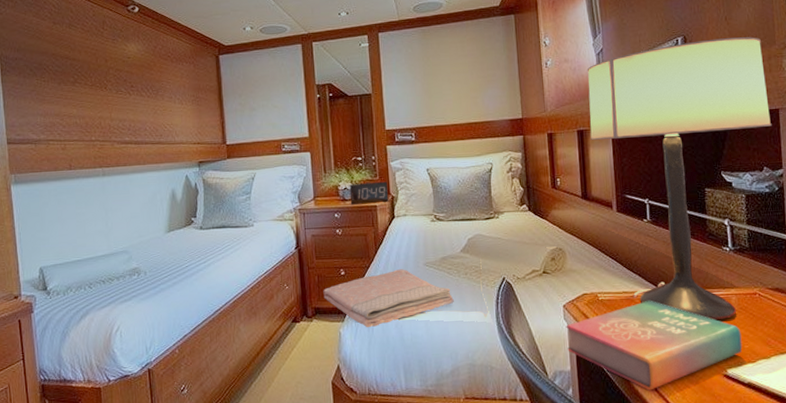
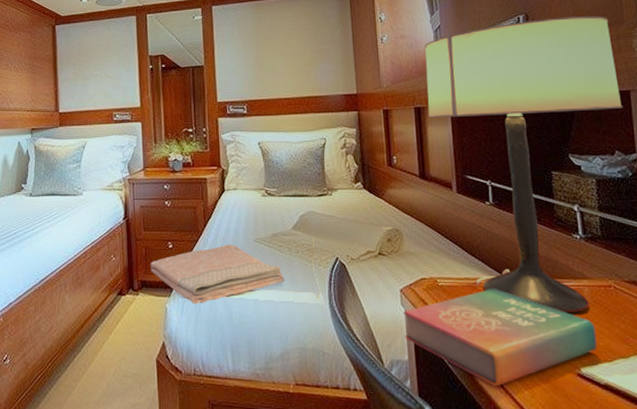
alarm clock: present [349,181,389,205] -> none [179,154,219,177]

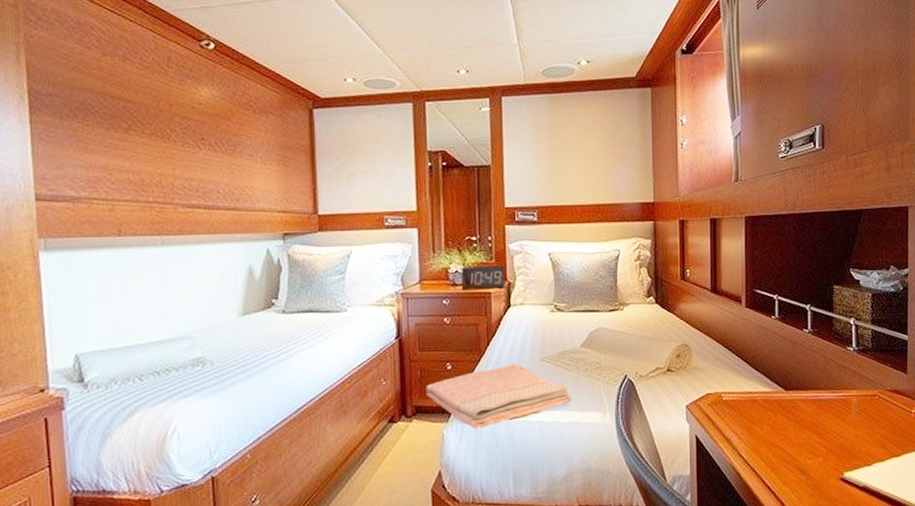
alarm clock: none [179,154,219,177] -> present [461,265,505,290]
book: present [403,289,597,387] -> none [688,402,860,495]
table lamp: present [424,16,623,312] -> none [722,130,901,422]

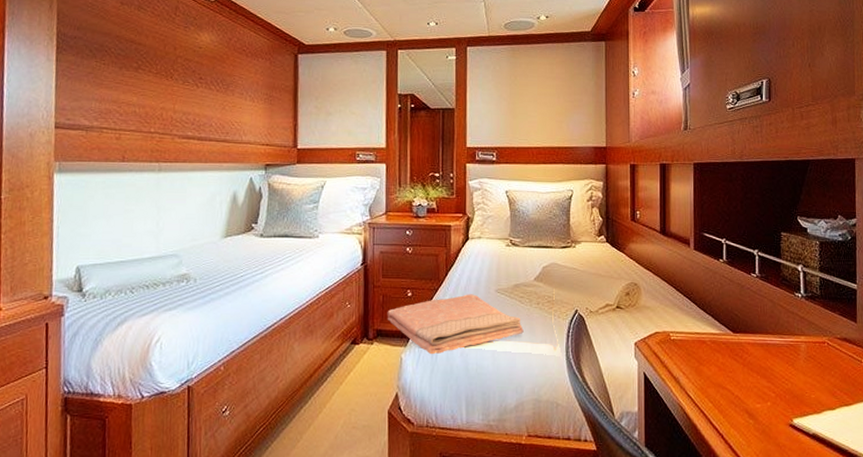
alarm clock: present [461,265,505,290] -> none [424,200,465,223]

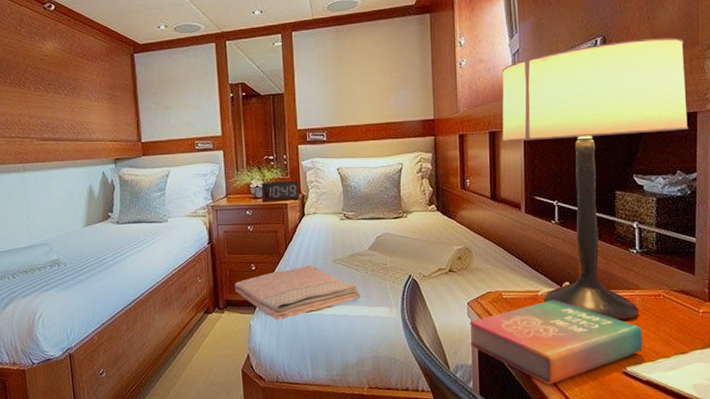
alarm clock: none [424,200,465,223] -> present [261,180,300,202]
book: none [636,343,809,437] -> present [469,300,643,385]
table lamp: none [672,84,848,367] -> present [501,37,689,319]

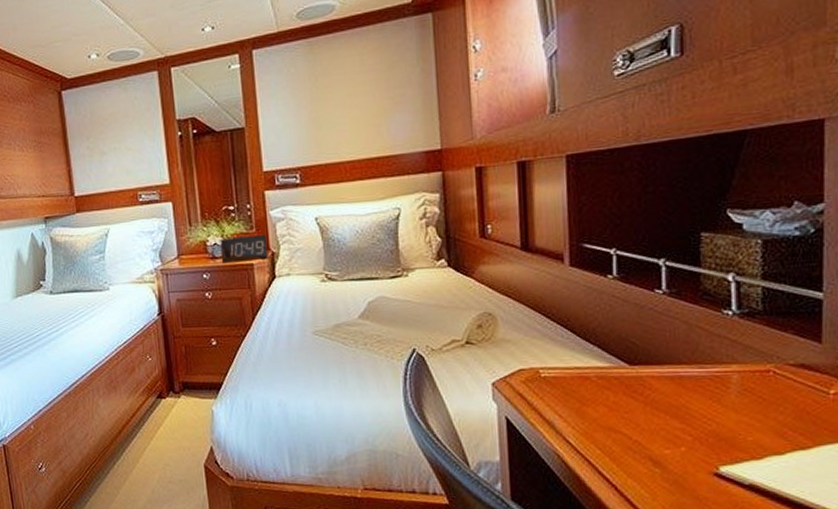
towel: present [234,265,361,320] -> none [191,338,350,406]
book: present [469,300,643,385] -> none [495,379,744,489]
table lamp: present [501,37,689,319] -> none [533,17,812,404]

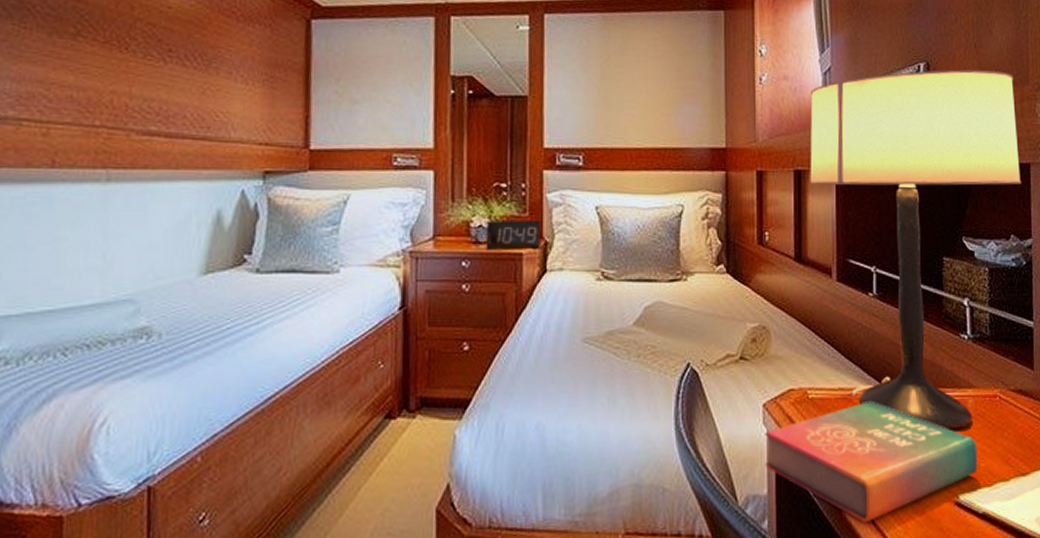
book: none [495,379,744,489] -> present [765,401,978,523]
table lamp: none [533,17,812,404] -> present [809,69,1022,429]

